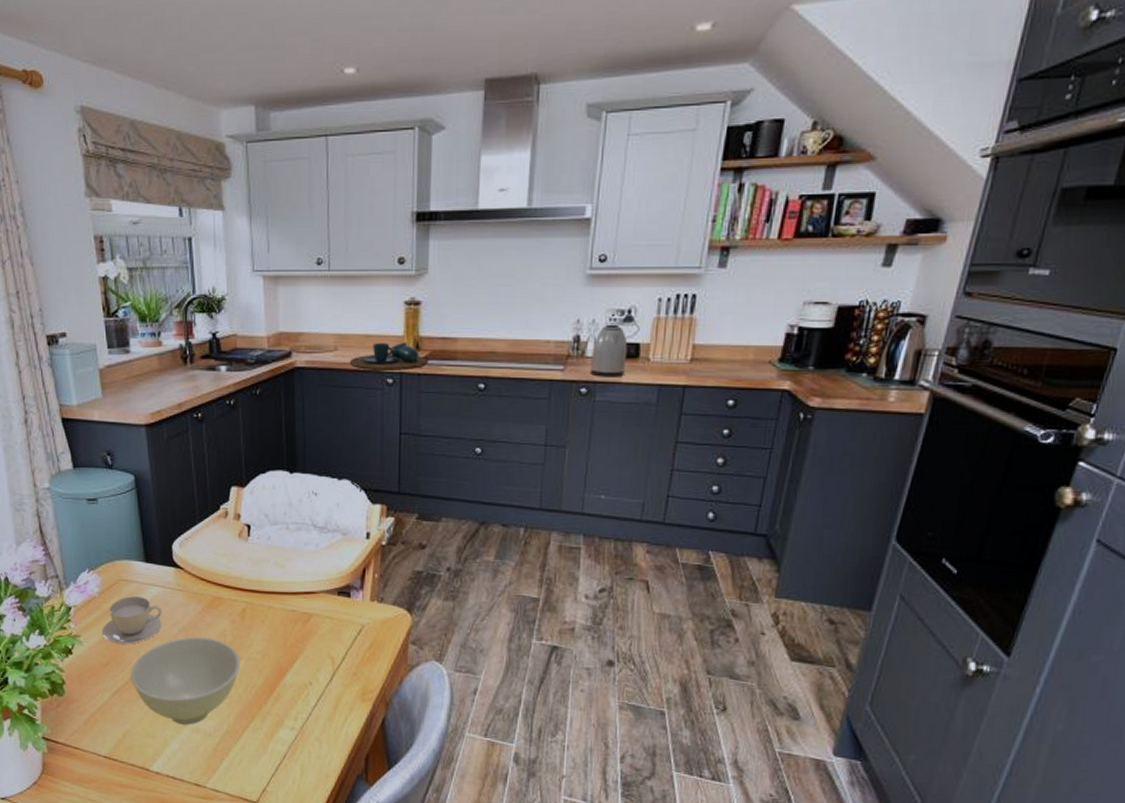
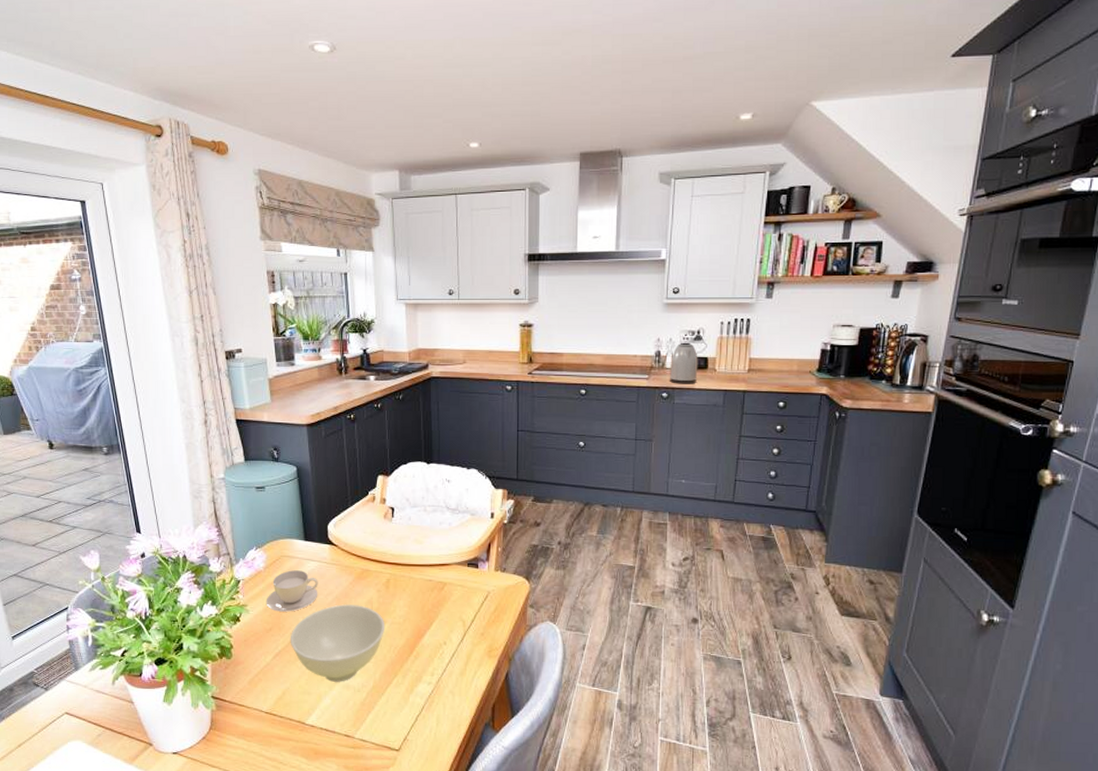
cup set: present [350,342,429,370] -> none [477,356,540,379]

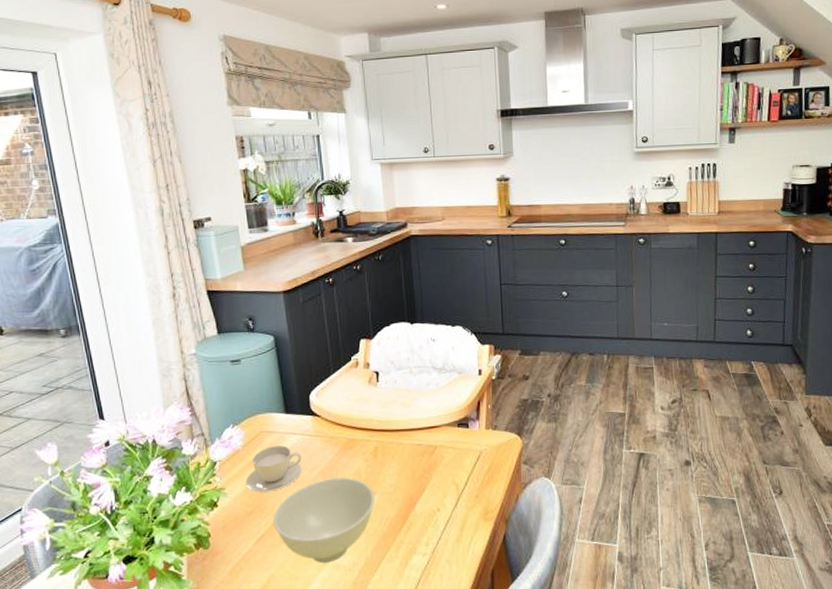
kettle: present [670,342,698,384] -> none [645,188,671,230]

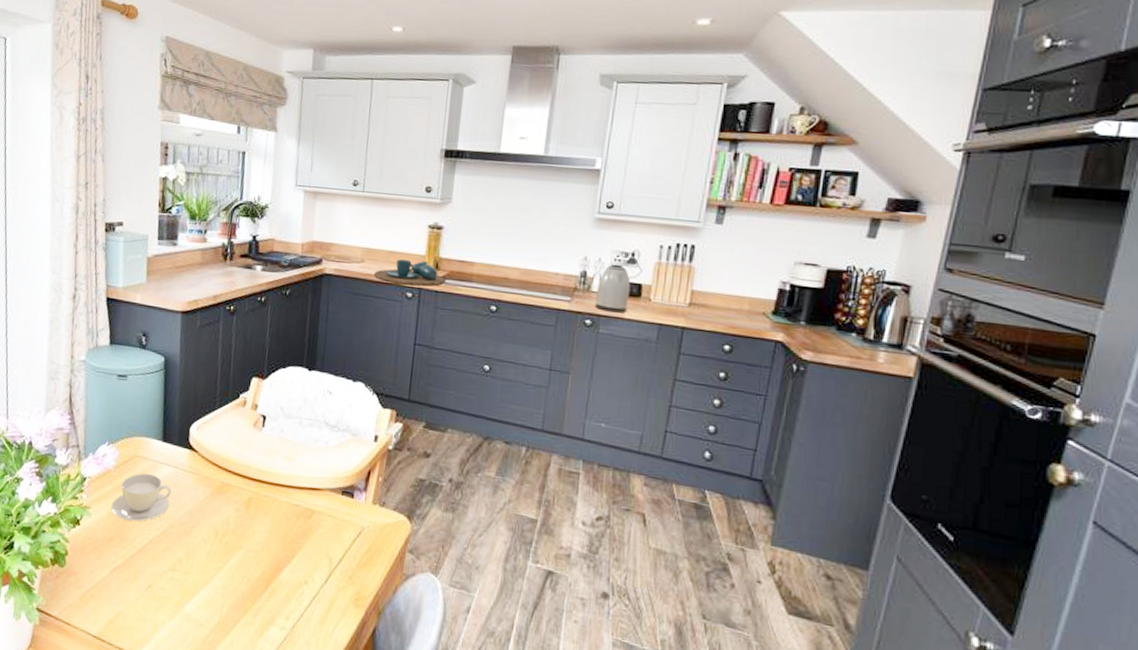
bowl: present [273,477,375,563] -> none [131,520,241,612]
cup set: none [456,210,519,234] -> present [374,259,446,286]
kettle: none [645,188,671,230] -> present [595,264,631,313]

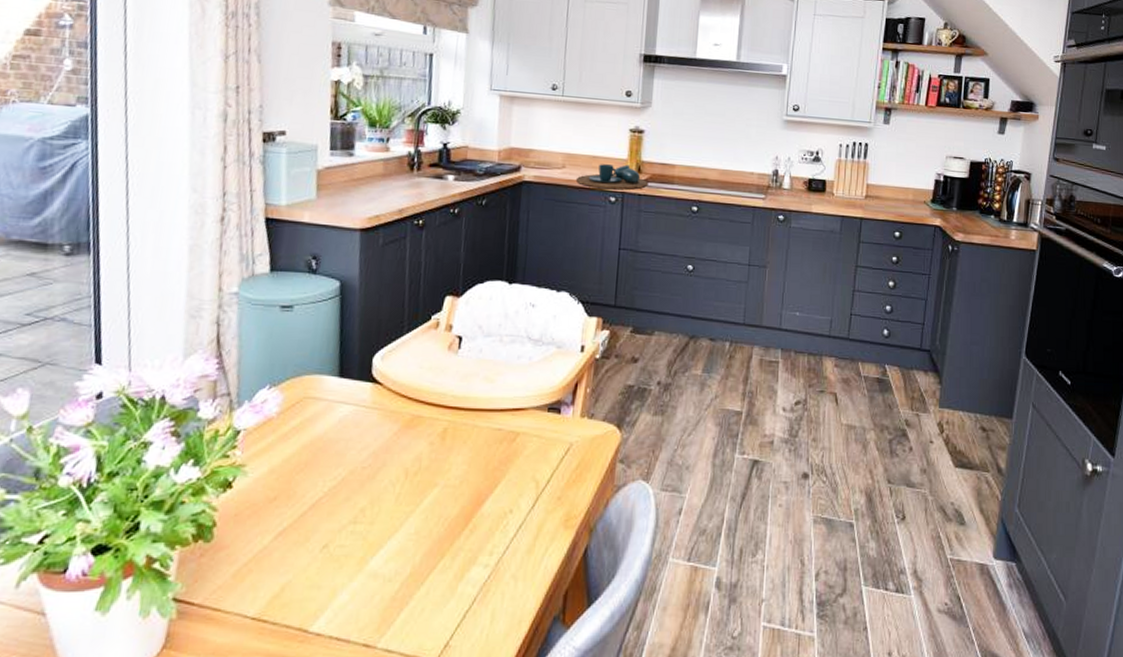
teacup: present [110,473,172,522] -> none [273,416,352,474]
kettle: present [595,264,631,313] -> none [787,162,816,208]

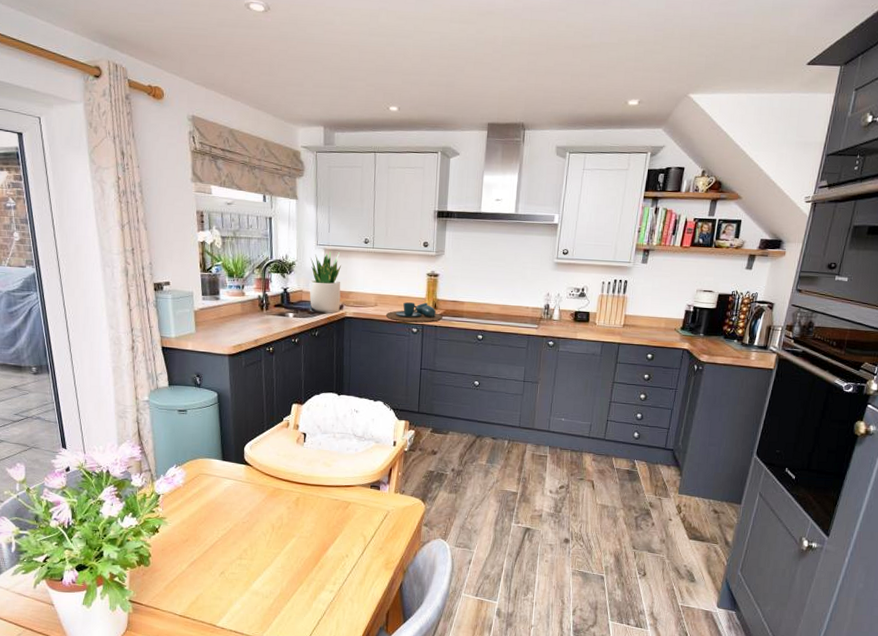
planter: none [477,97,521,177] -> present [309,250,341,314]

